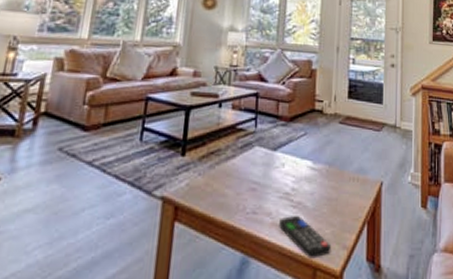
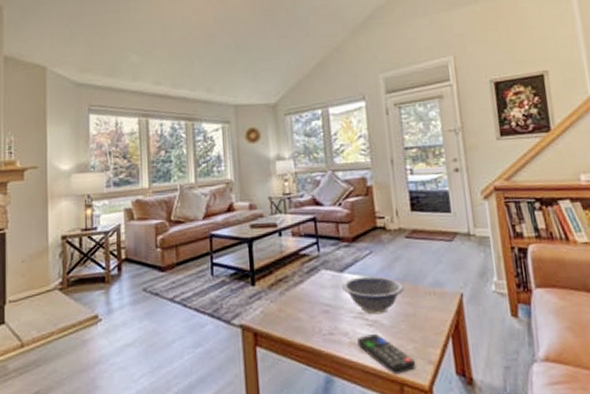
decorative bowl: none [273,157,331,196] -> present [342,276,404,315]

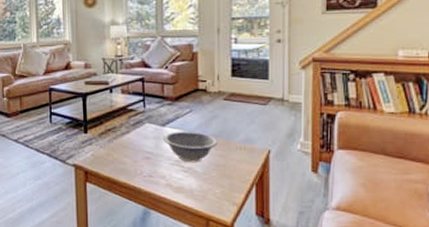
remote control: present [357,334,416,375] -> none [173,179,222,212]

